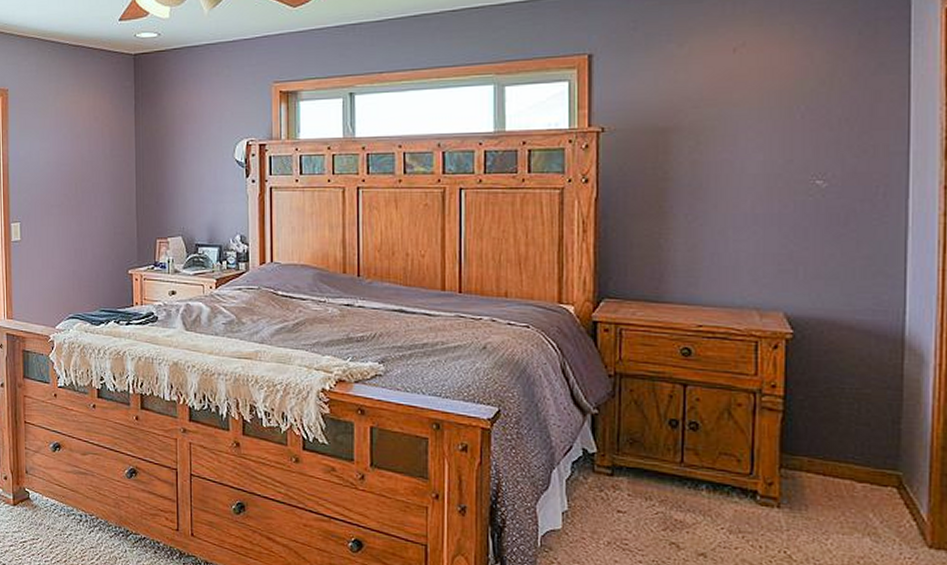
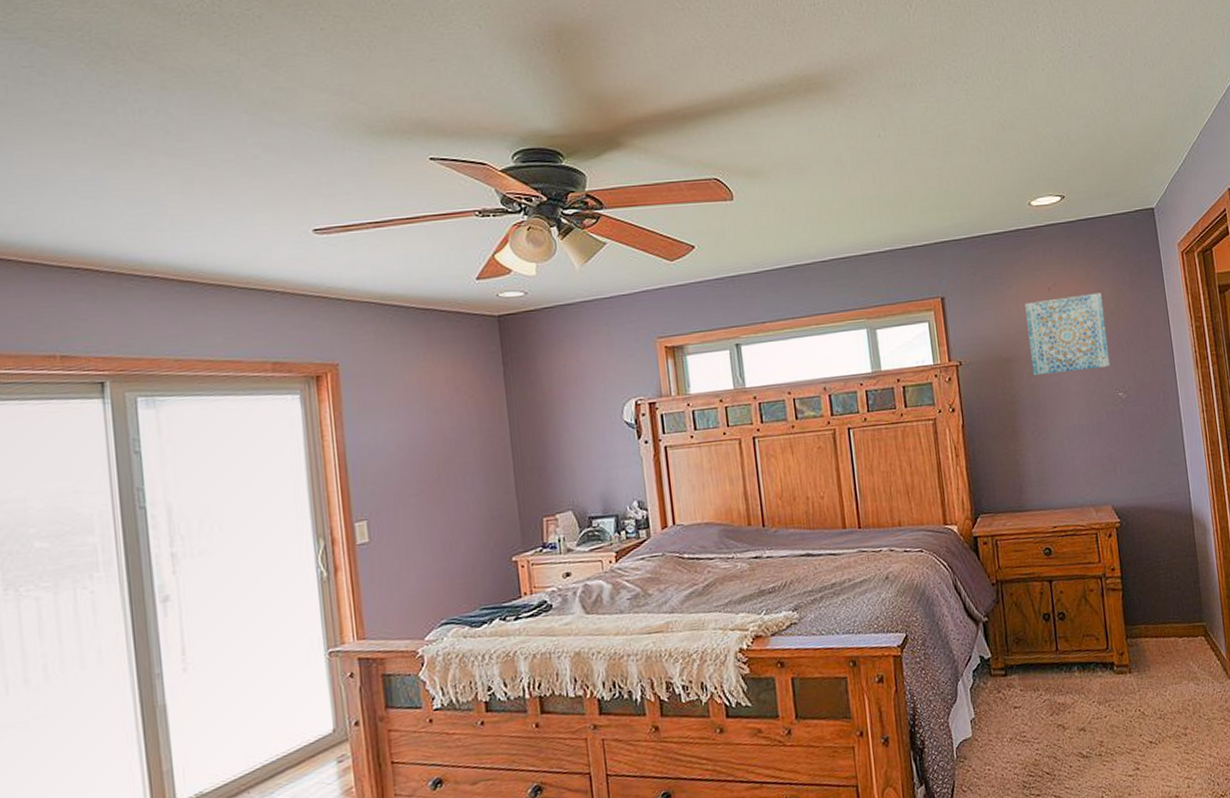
wall art: none [697,56,810,151] -> present [1025,292,1111,376]

